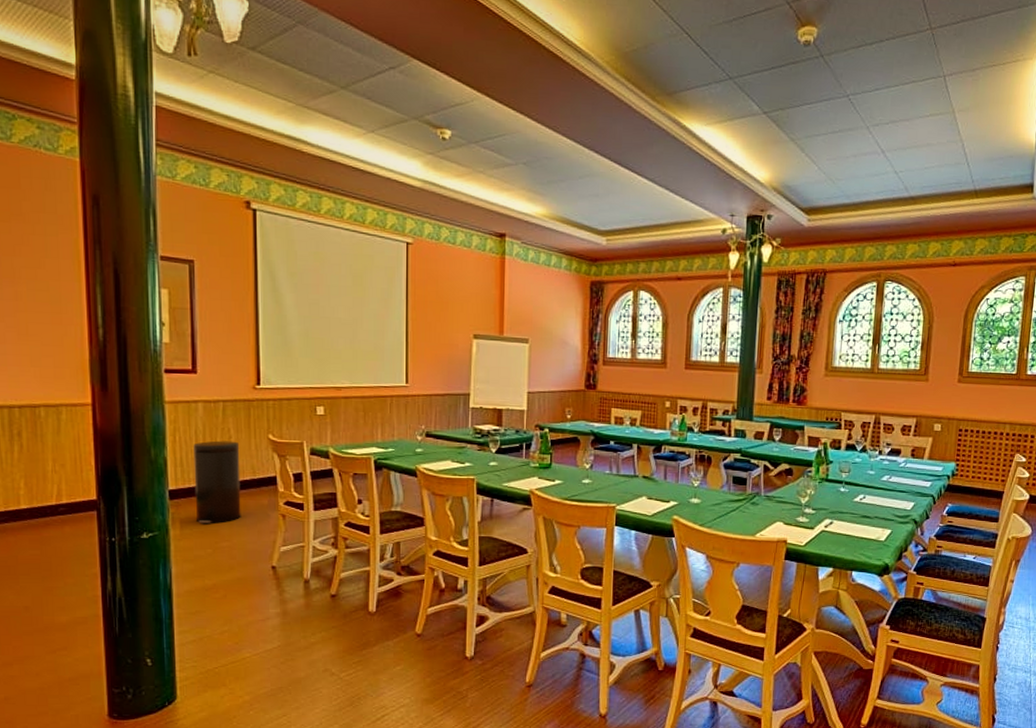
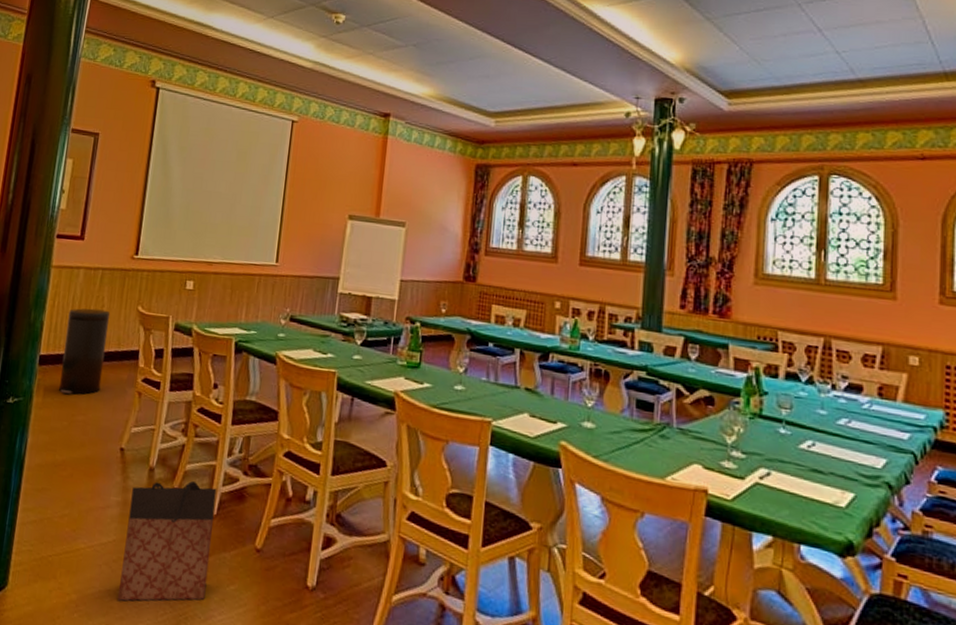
bag: none [290,586,374,695] -> present [117,480,217,602]

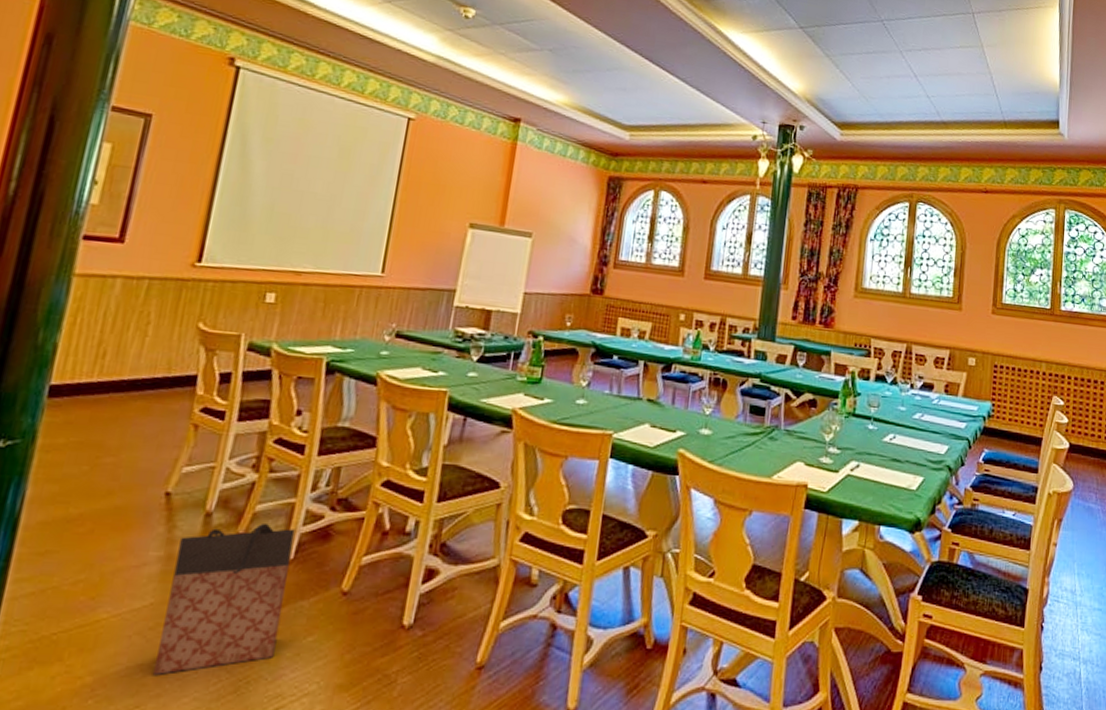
pedal bin: present [59,308,111,395] -> none [78,326,159,432]

